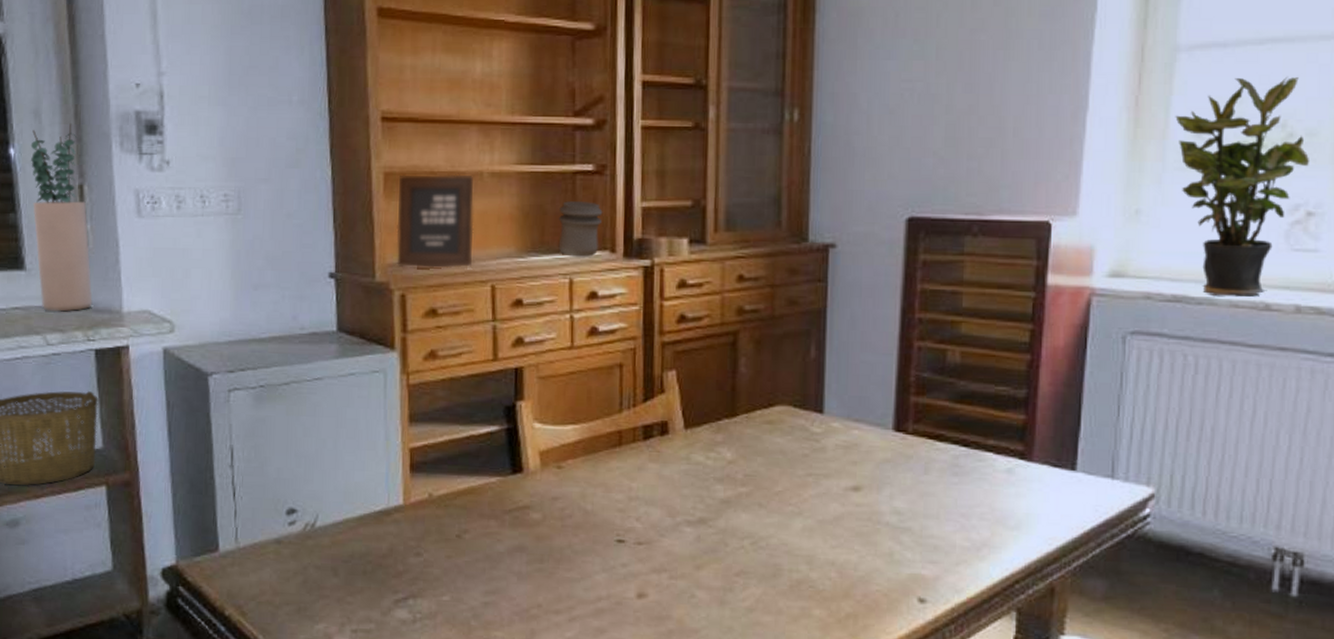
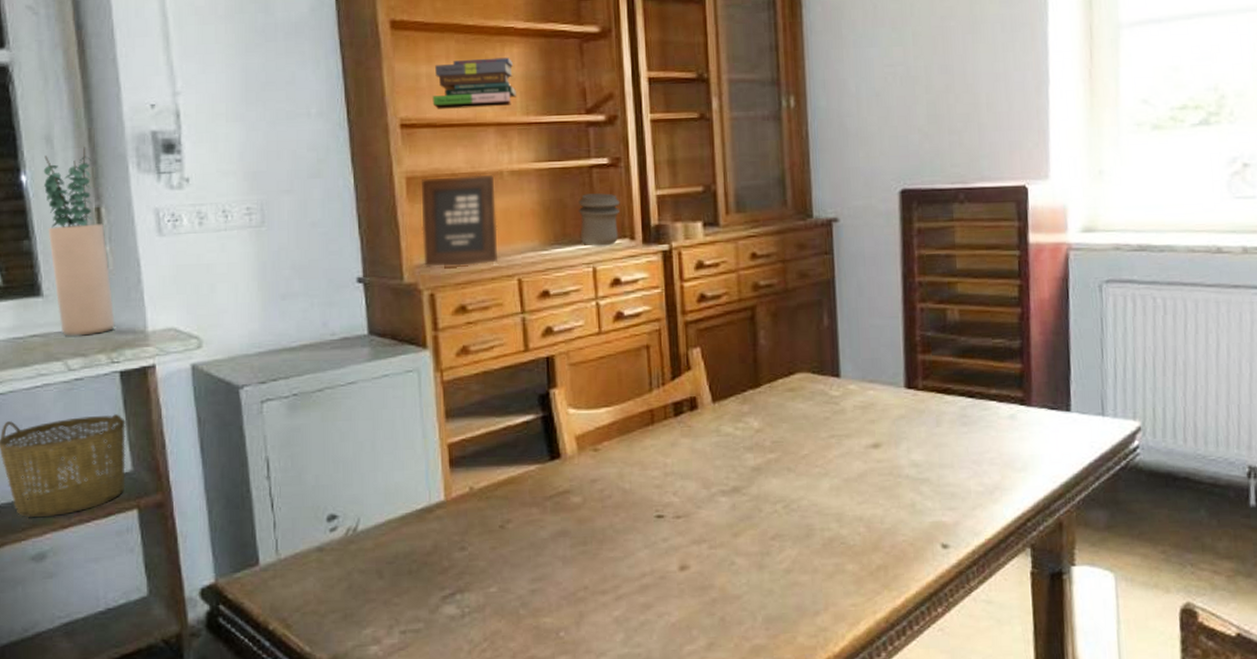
books: none [415,52,503,104] -> present [432,57,517,109]
potted plant: present [1175,76,1309,297] -> none [1124,45,1240,243]

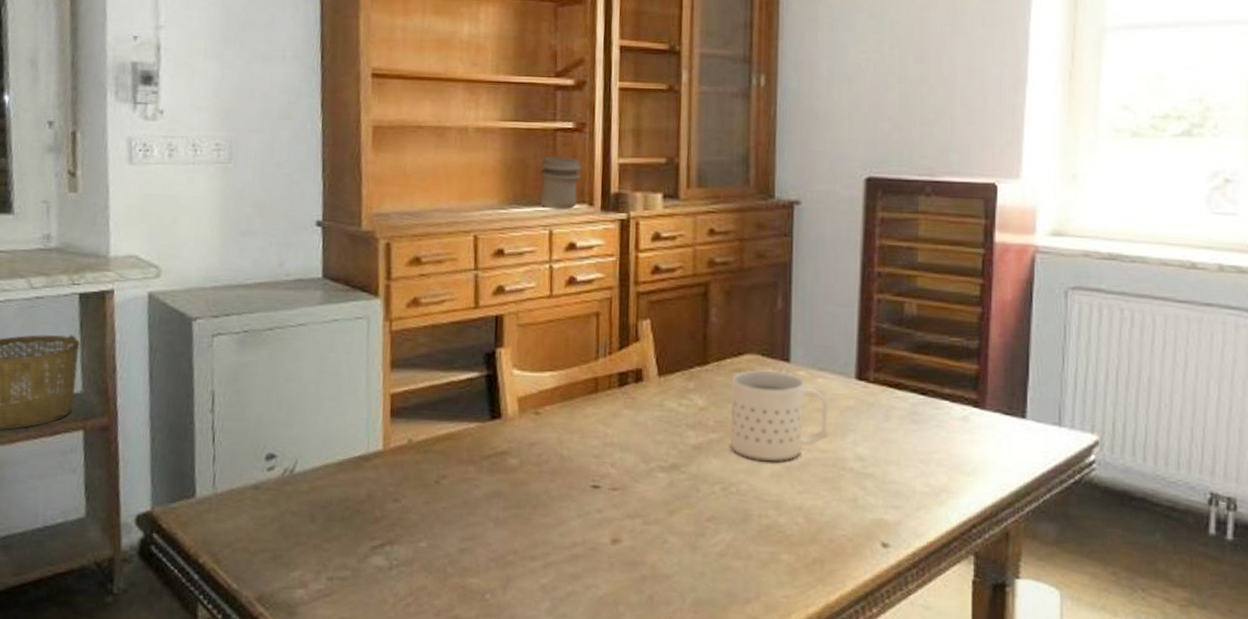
vase: present [43,147,115,337] -> none [24,72,80,256]
picture frame: present [421,174,498,267] -> none [383,128,459,218]
books: present [432,57,517,109] -> none [405,15,489,64]
mug: none [785,387,881,477] -> present [729,370,829,462]

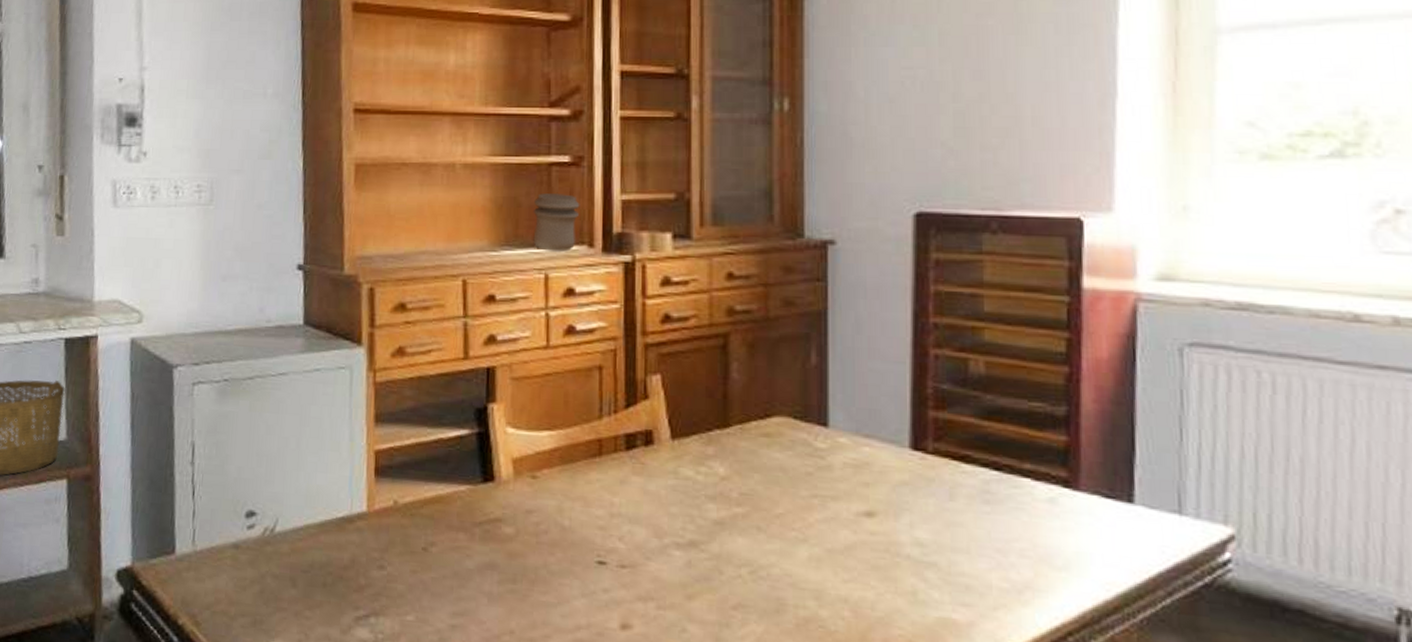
mug: present [729,370,829,462] -> none [757,435,878,544]

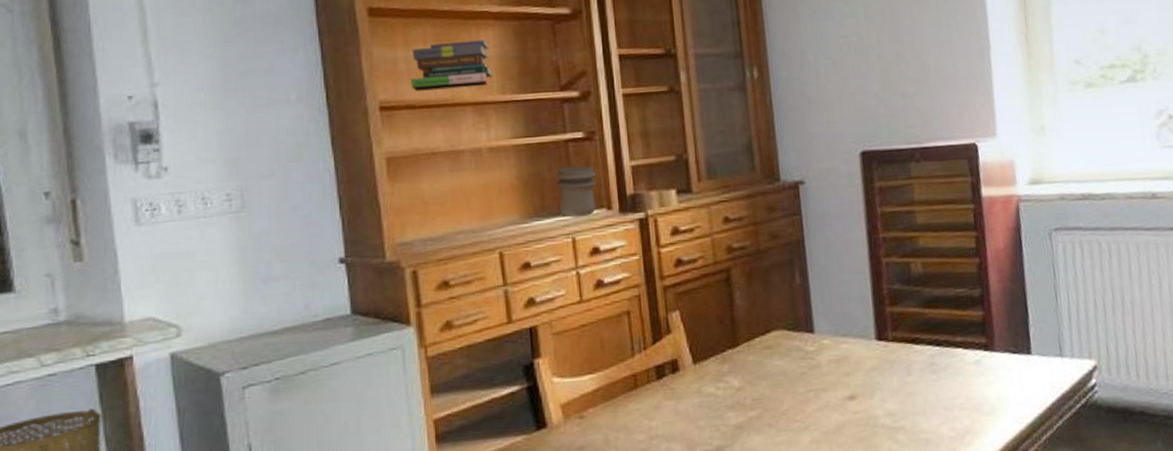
books: none [388,44,477,96] -> present [410,40,493,91]

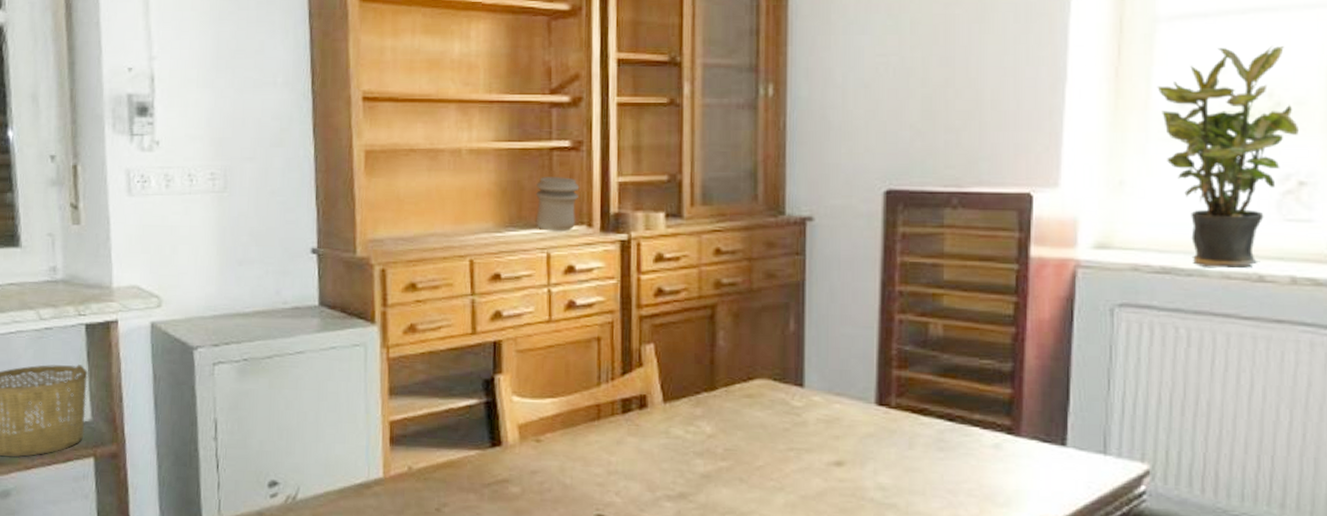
books: present [410,40,493,91] -> none [395,33,481,83]
potted plant: none [1057,10,1163,191] -> present [1157,45,1299,269]

